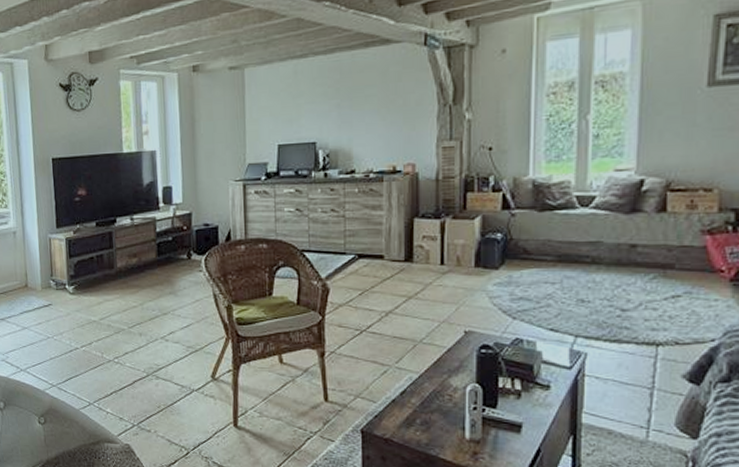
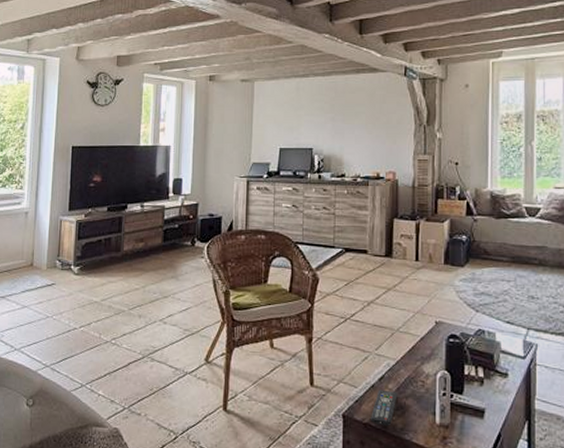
remote control: none [392,404,422,442] -> present [371,389,398,426]

